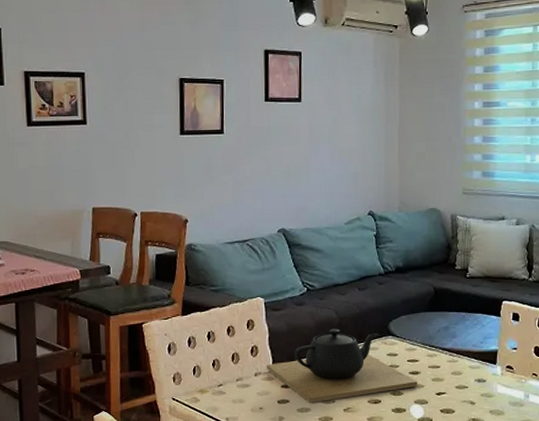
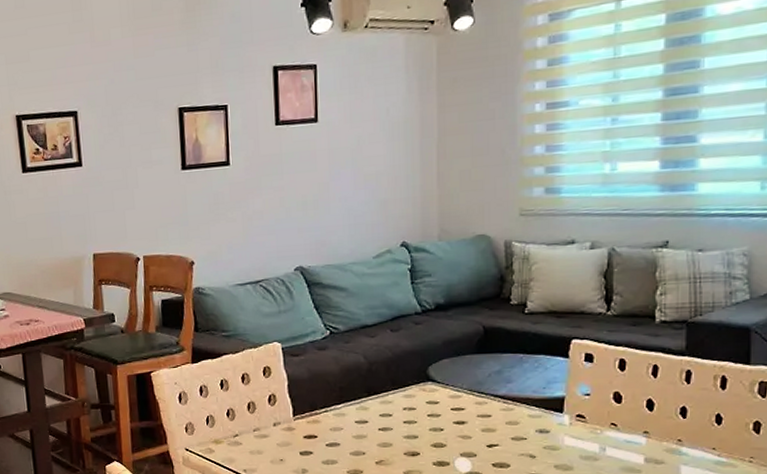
teapot: present [266,328,418,403] -> none [285,374,464,455]

